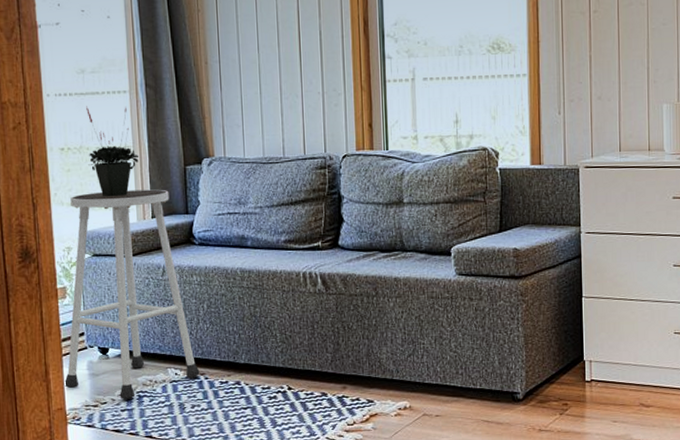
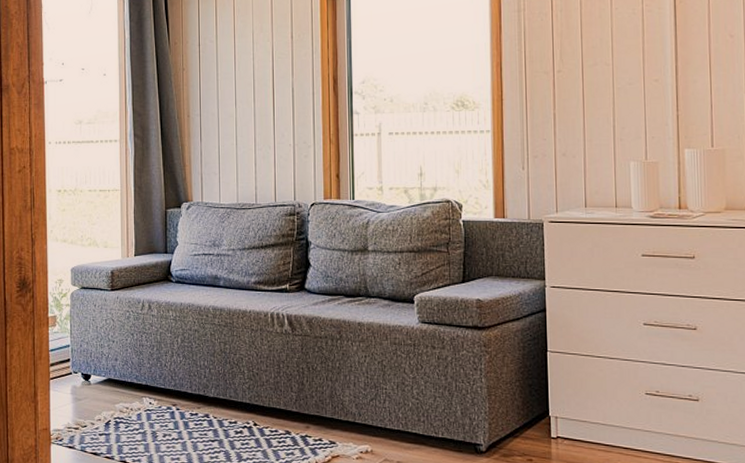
stool: present [64,189,200,399] -> none [50,230,172,424]
potted plant: present [86,106,139,197] -> none [81,153,126,235]

